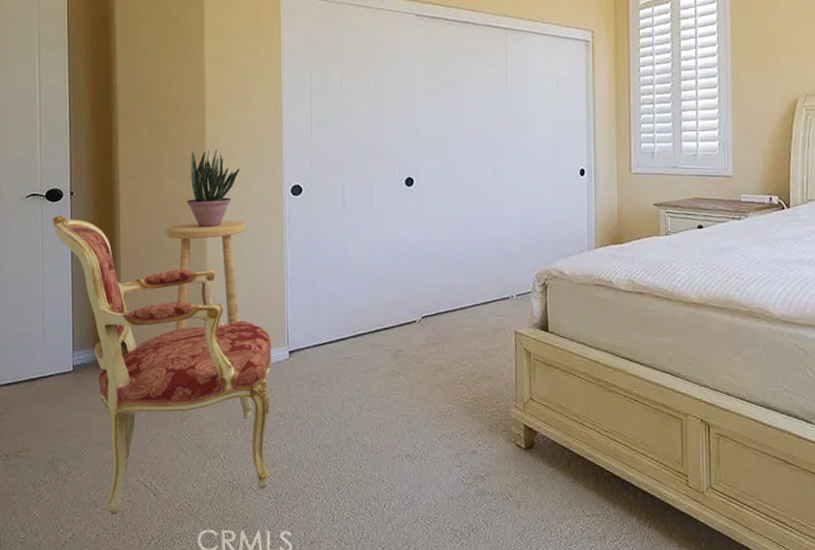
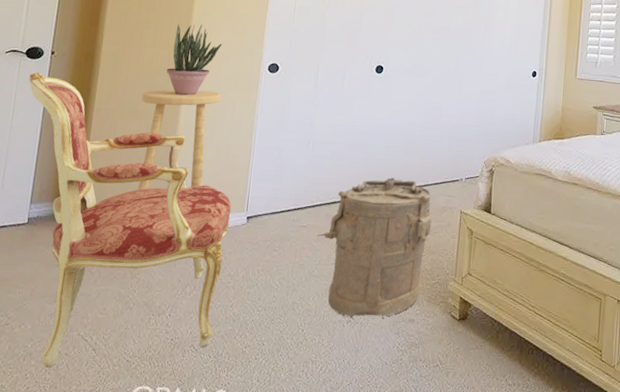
laundry hamper: none [363,299,485,452] -> present [316,177,432,319]

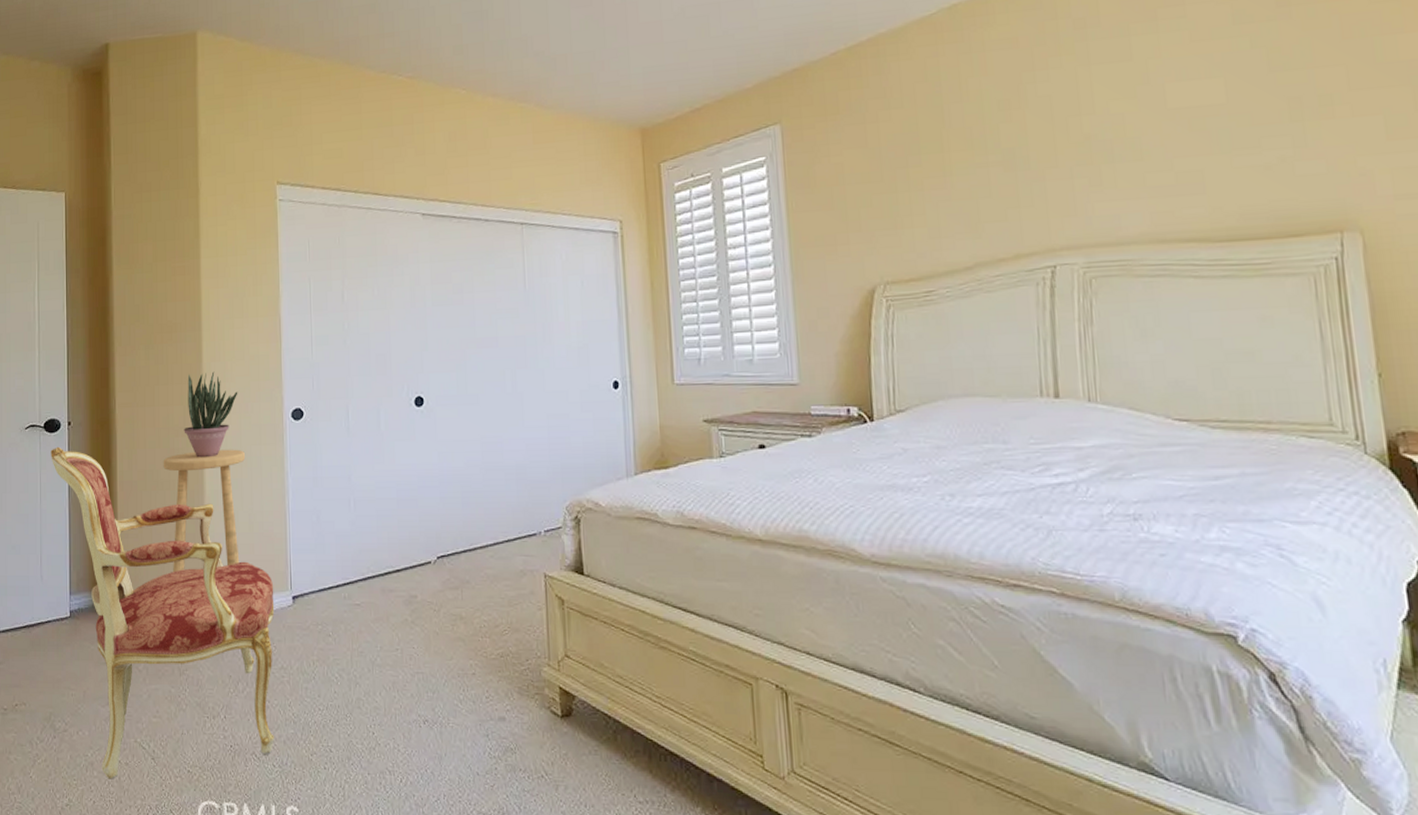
laundry hamper: present [316,177,432,319] -> none [373,537,510,718]

